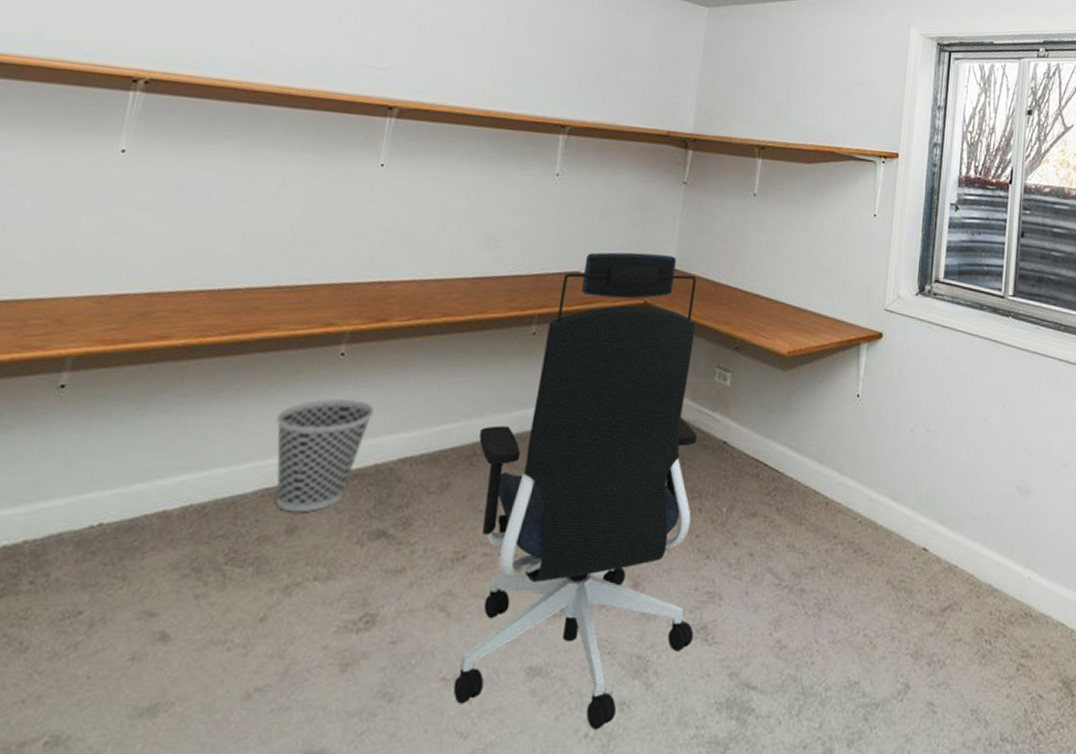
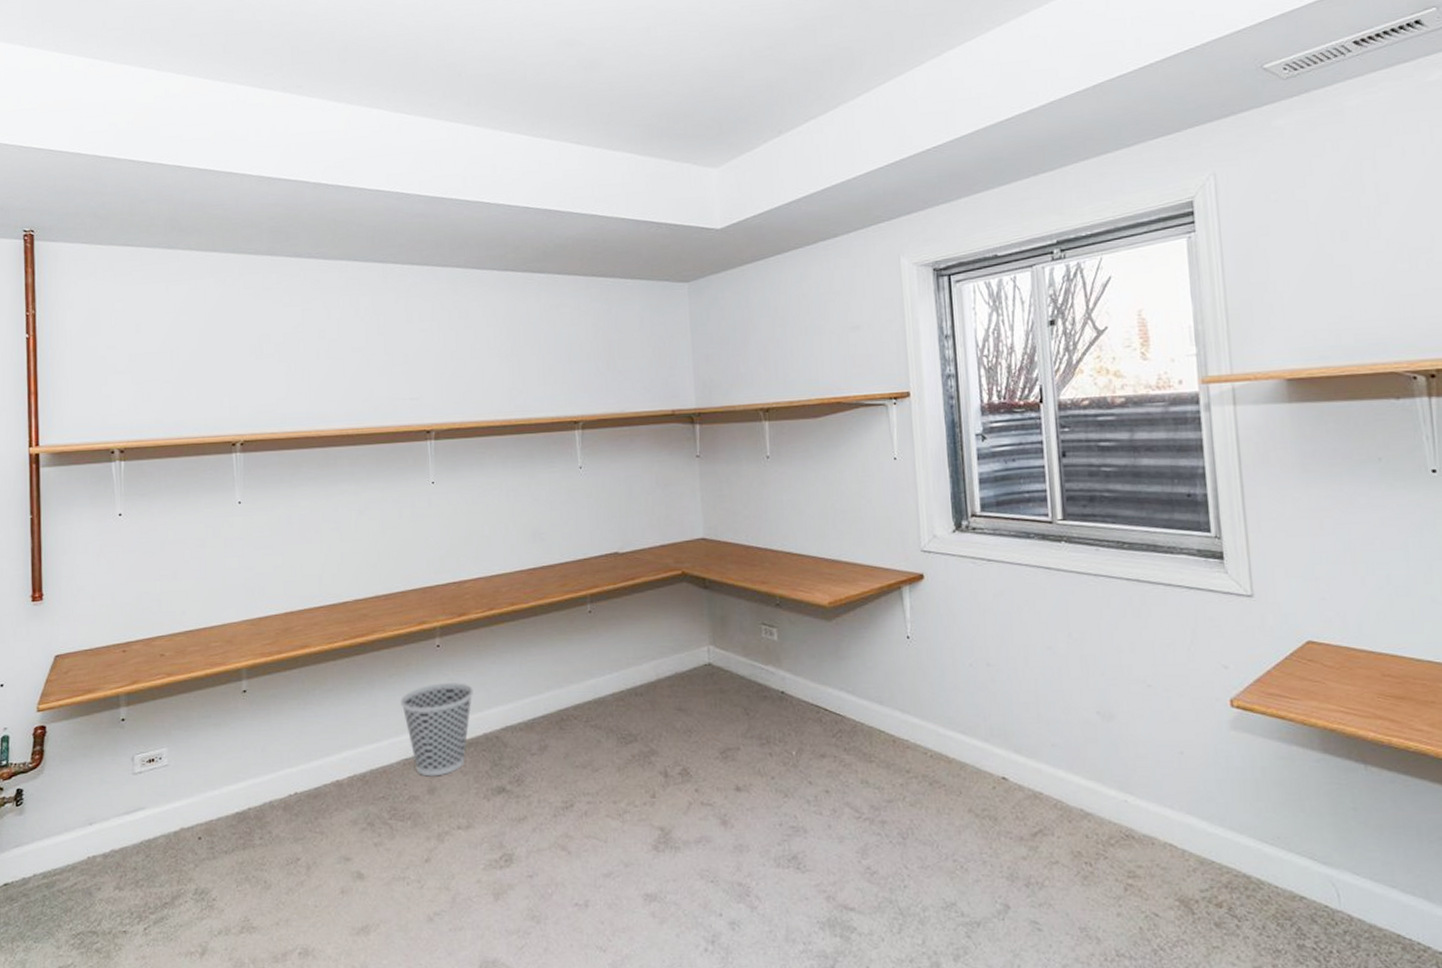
office chair: present [453,252,698,730] -> none [563,526,786,946]

